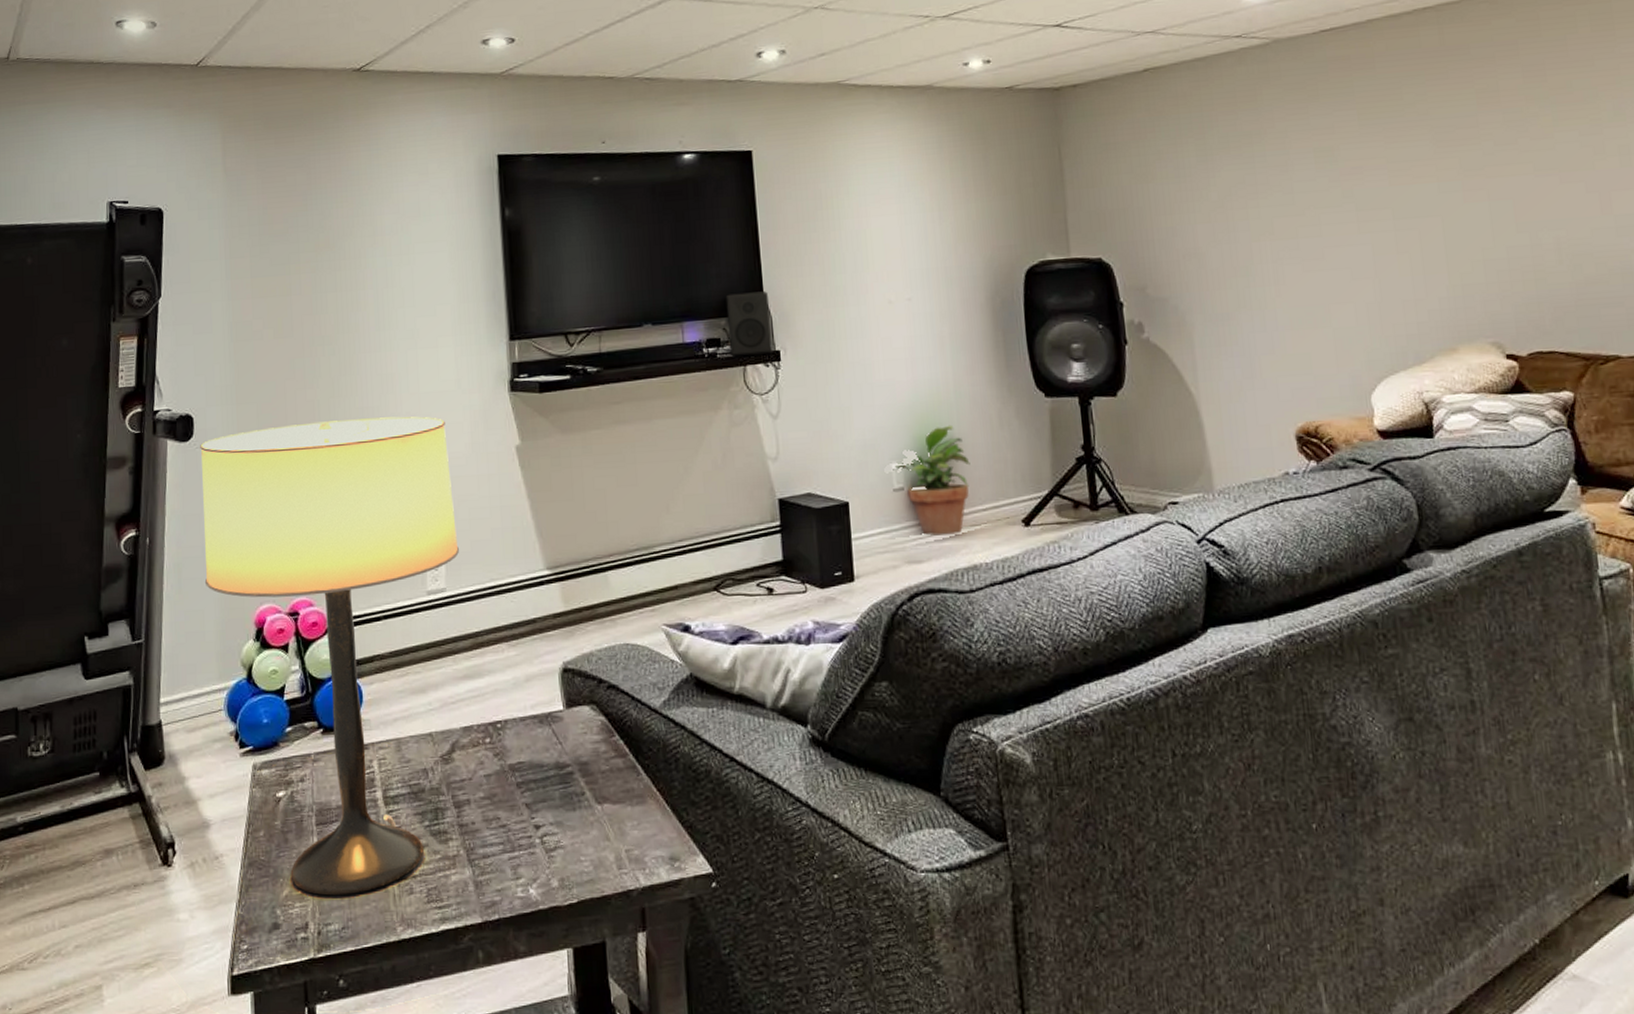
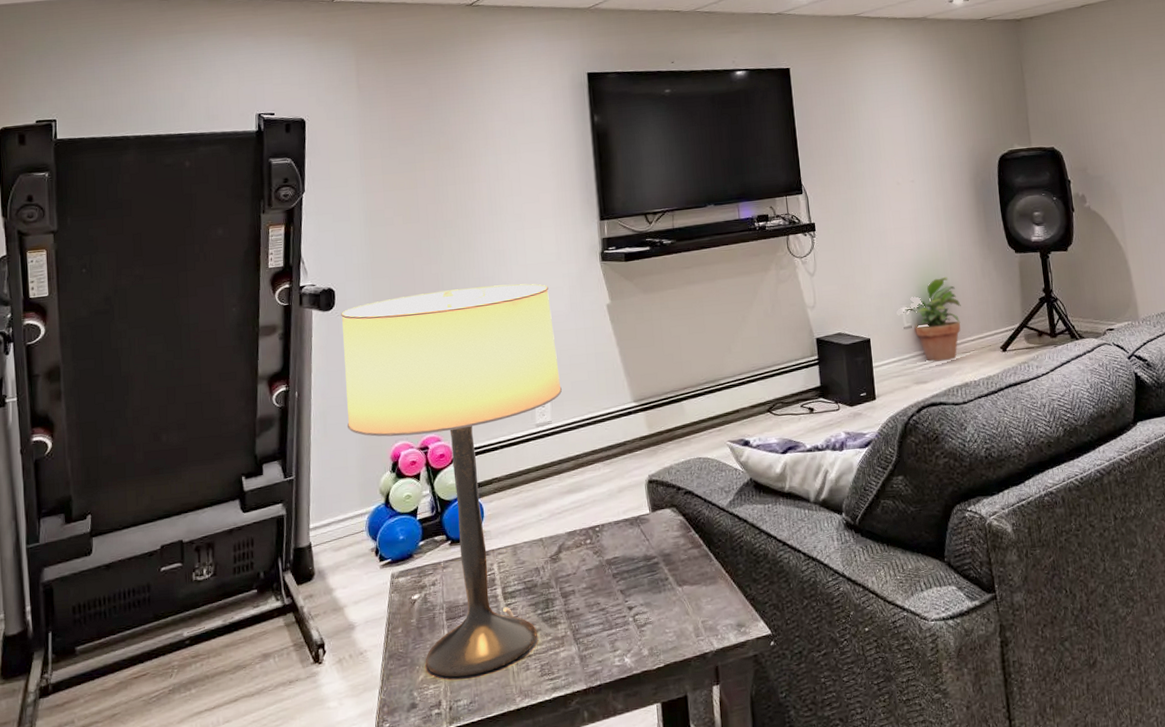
speaker: present [725,291,773,358] -> none [772,177,810,230]

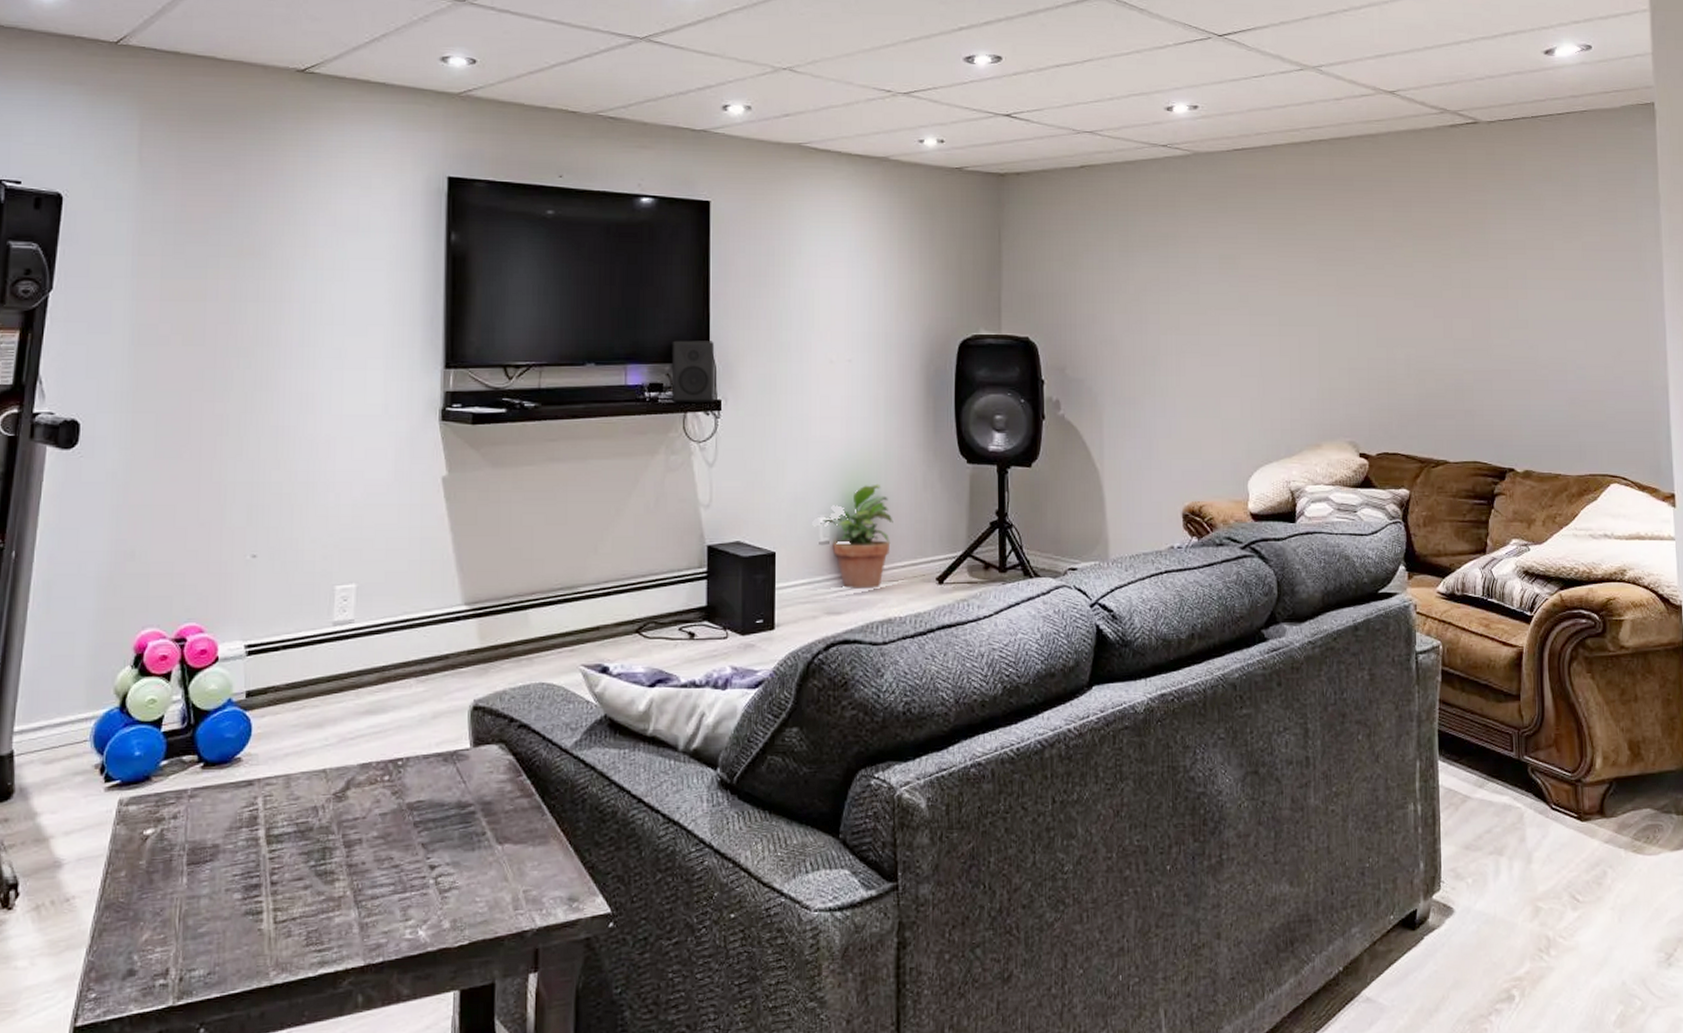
table lamp: present [341,283,562,678] -> none [78,438,372,940]
speaker: none [772,177,810,230] -> present [671,340,715,404]

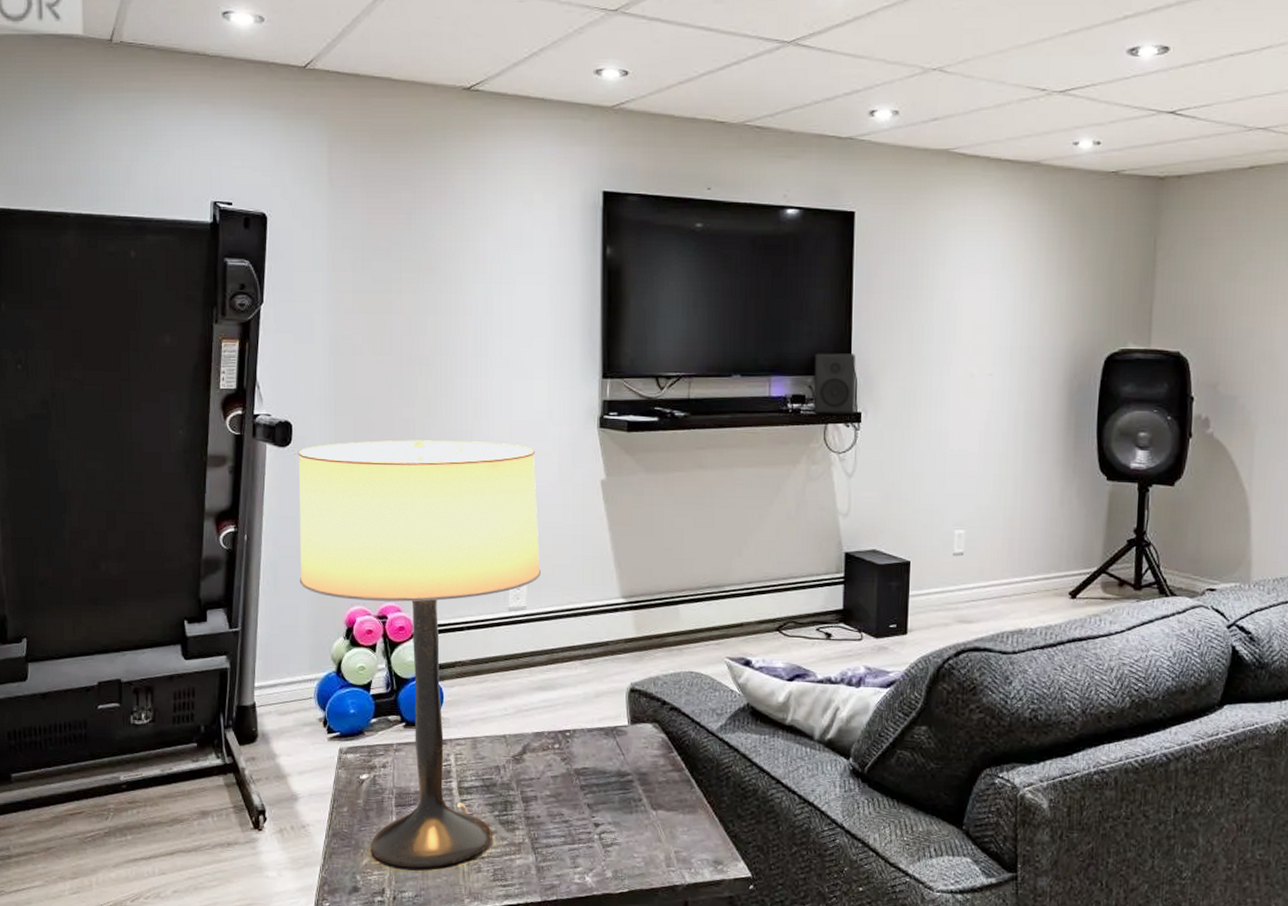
table lamp: none [78,438,372,940] -> present [298,440,541,869]
potted plant: present [820,484,893,589] -> none [955,498,1028,600]

